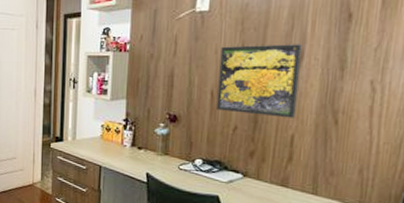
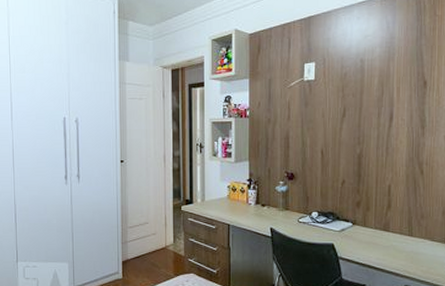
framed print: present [216,44,302,118] -> none [327,107,391,171]

